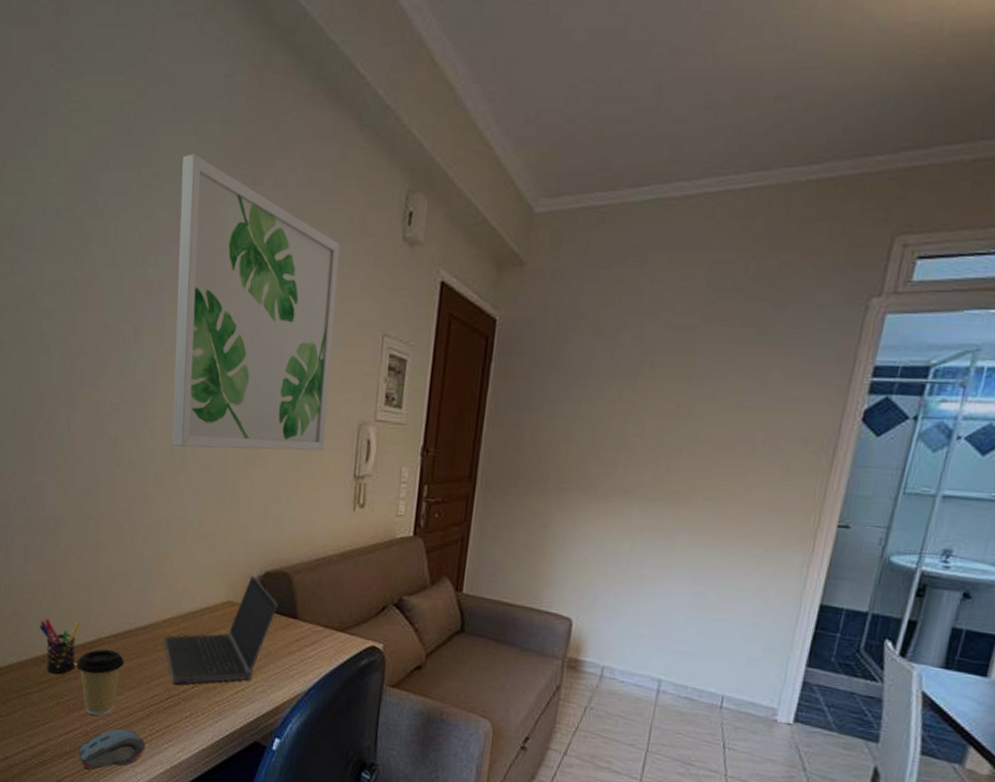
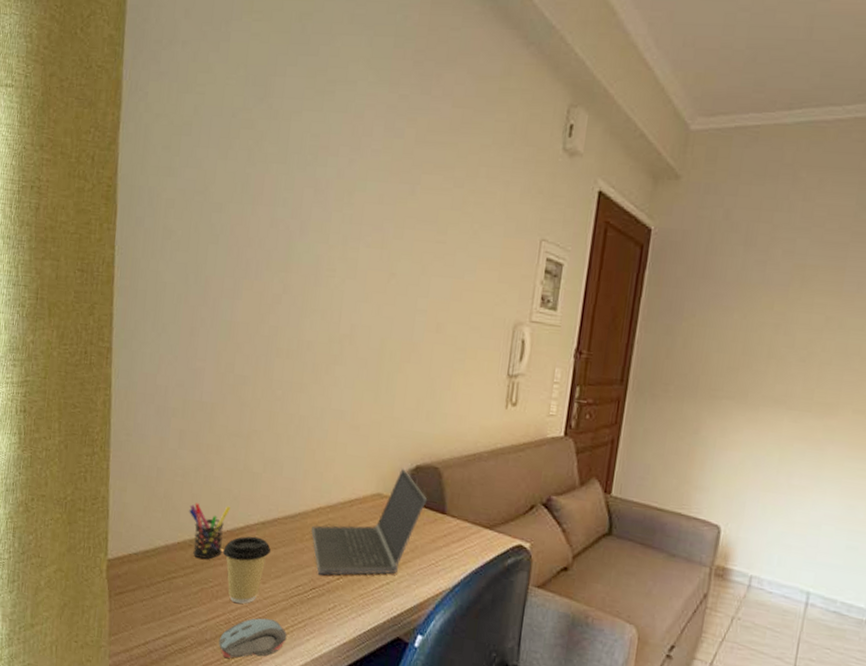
wall art: present [172,153,340,451] -> none [331,63,502,349]

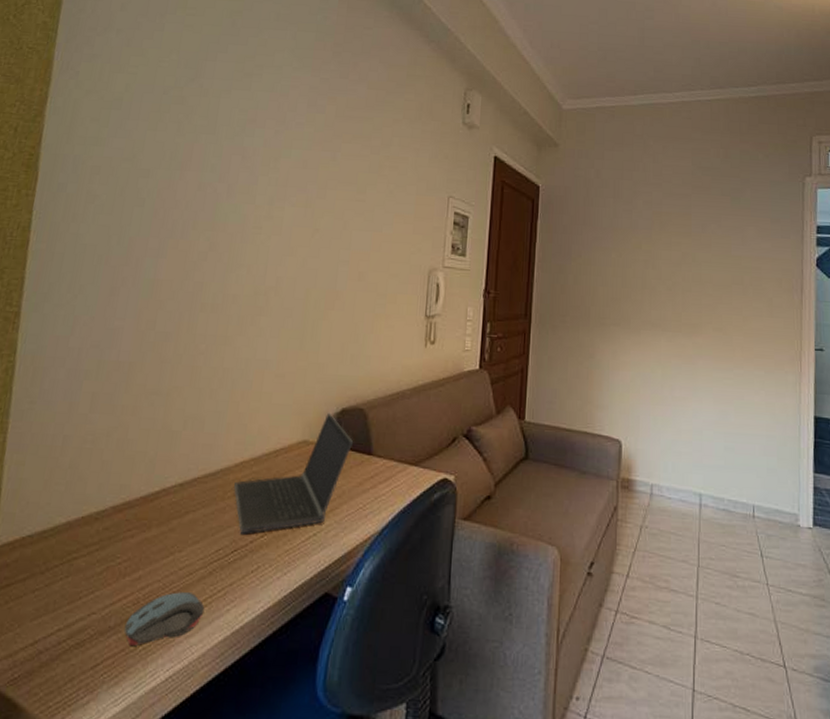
pen holder: present [189,503,231,559] -> none [97,469,145,532]
coffee cup: present [223,536,271,604] -> none [134,500,189,578]

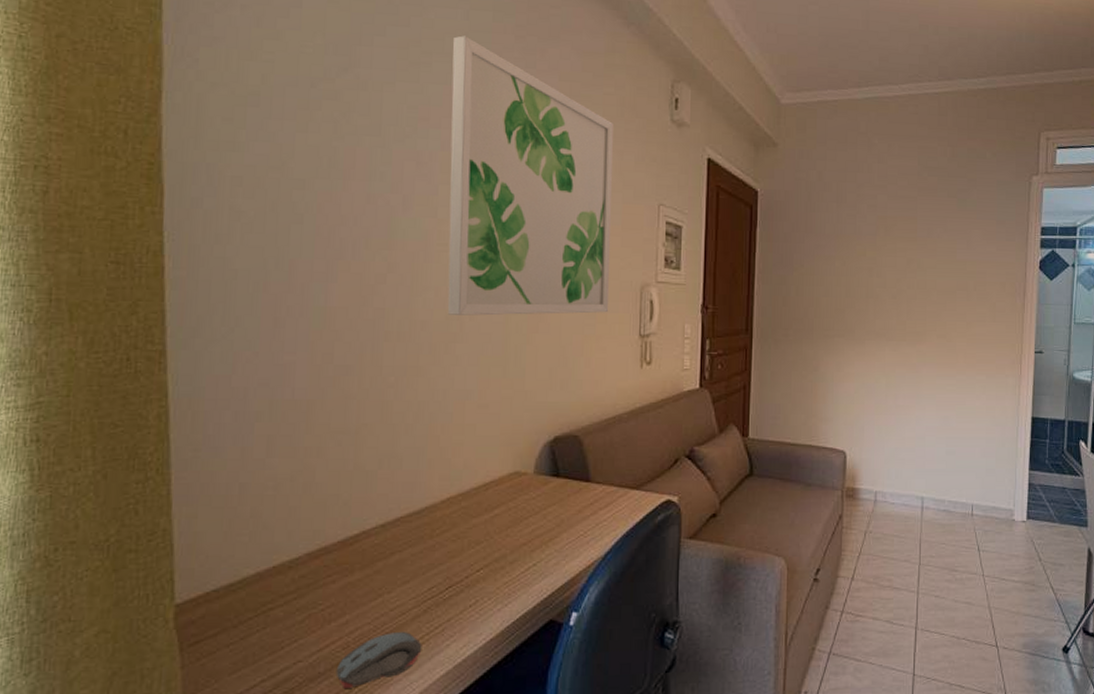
laptop computer: present [234,412,354,534] -> none [442,441,570,570]
wall art: none [256,52,412,294] -> present [447,35,613,316]

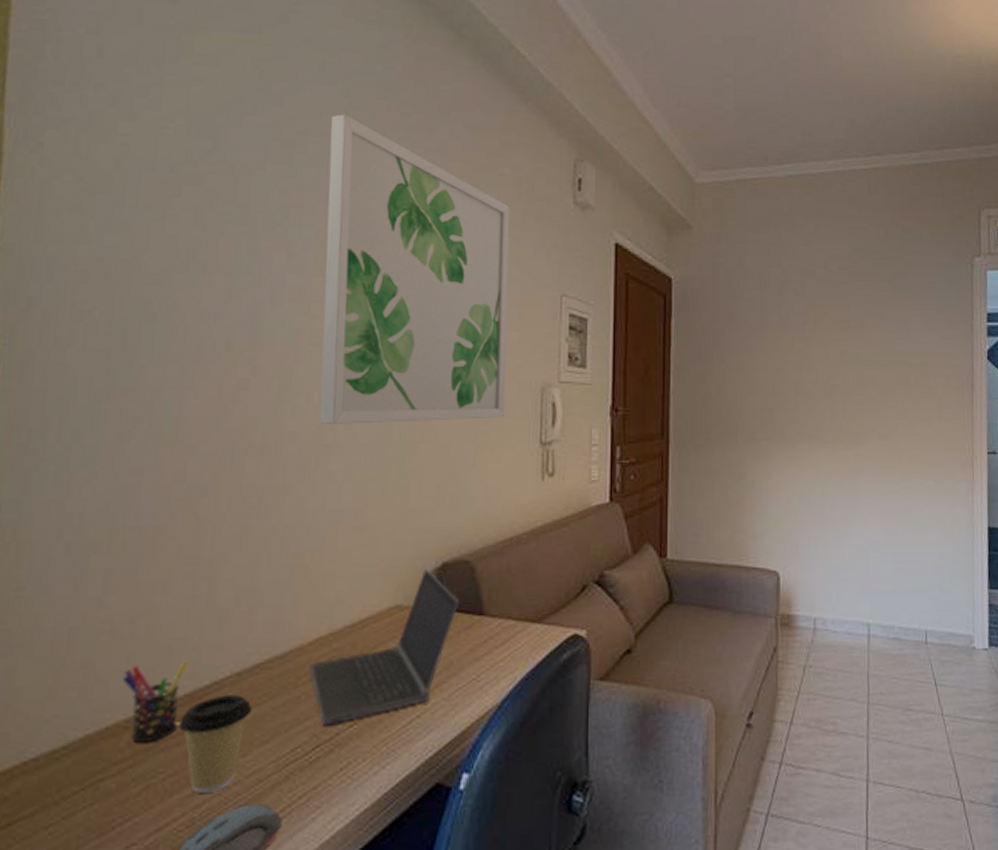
pen holder: none [286,513,340,579] -> present [123,660,188,743]
coffee cup: none [334,542,394,622] -> present [179,694,252,793]
laptop computer: none [442,441,570,570] -> present [310,568,460,726]

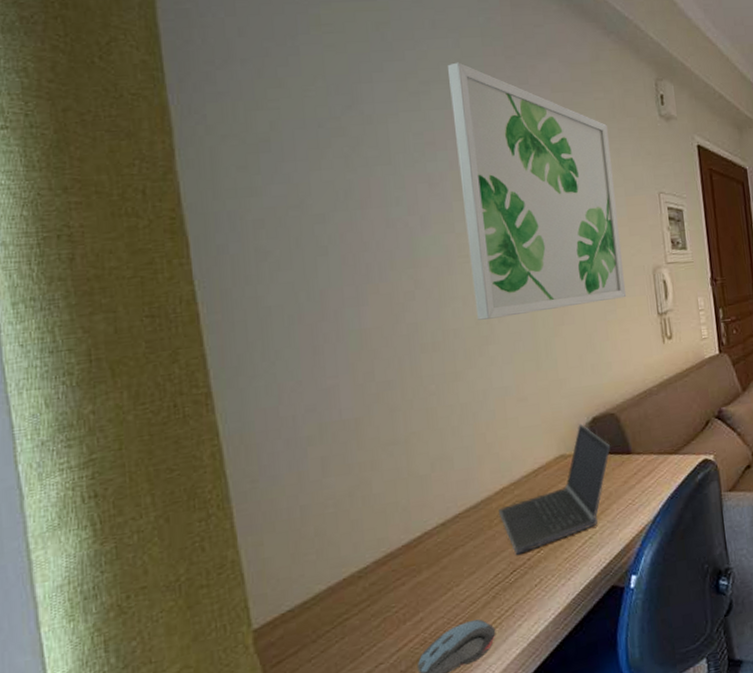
pen holder: present [123,660,188,743] -> none [350,519,401,587]
coffee cup: present [179,694,252,793] -> none [402,540,458,619]

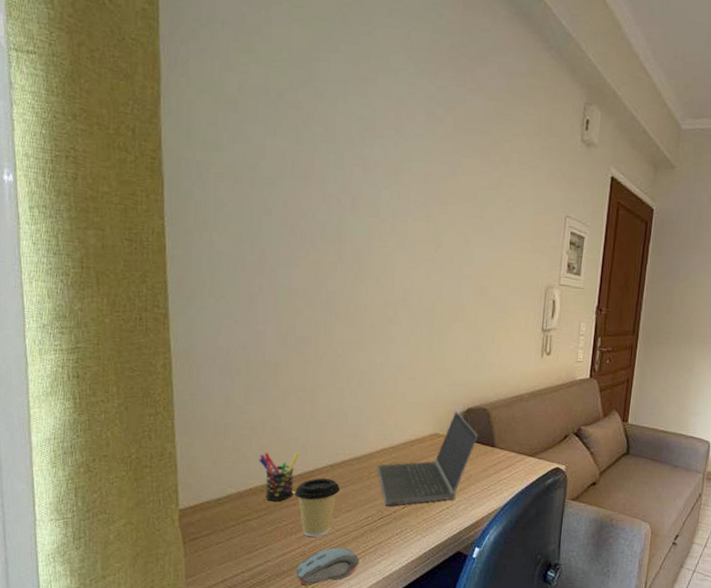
pen holder: none [350,519,401,587] -> present [259,452,299,501]
coffee cup: none [402,540,458,619] -> present [295,478,340,537]
wall art: present [448,62,627,320] -> none [385,54,531,309]

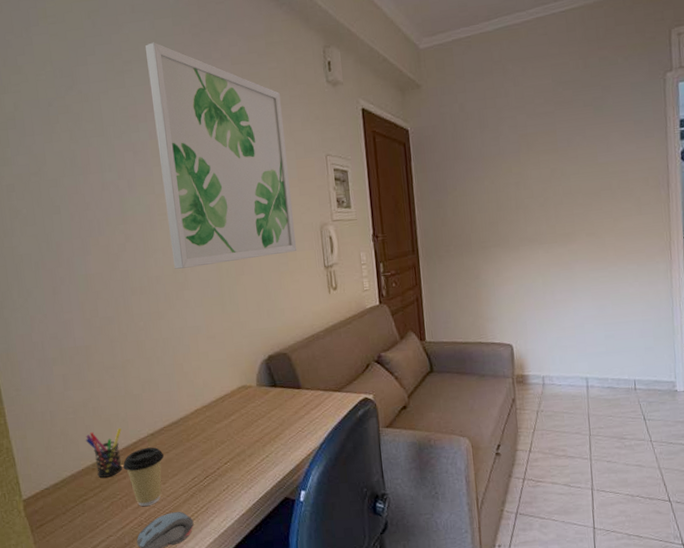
laptop computer: present [377,411,479,506] -> none [194,360,284,464]
wall art: none [385,54,531,309] -> present [146,42,297,269]

